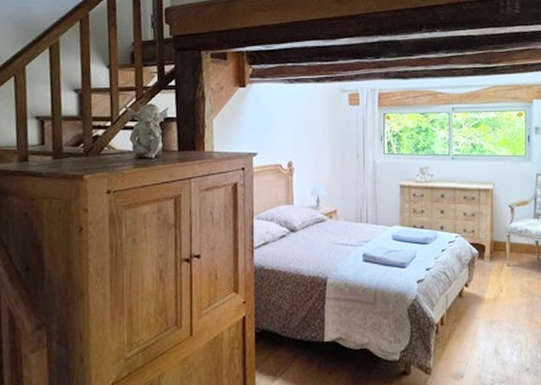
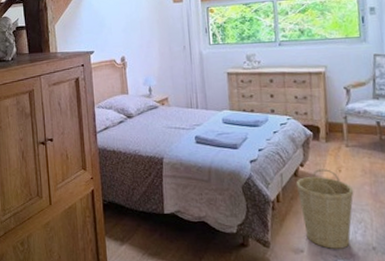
basket: none [460,289,513,373] -> present [295,169,354,249]

